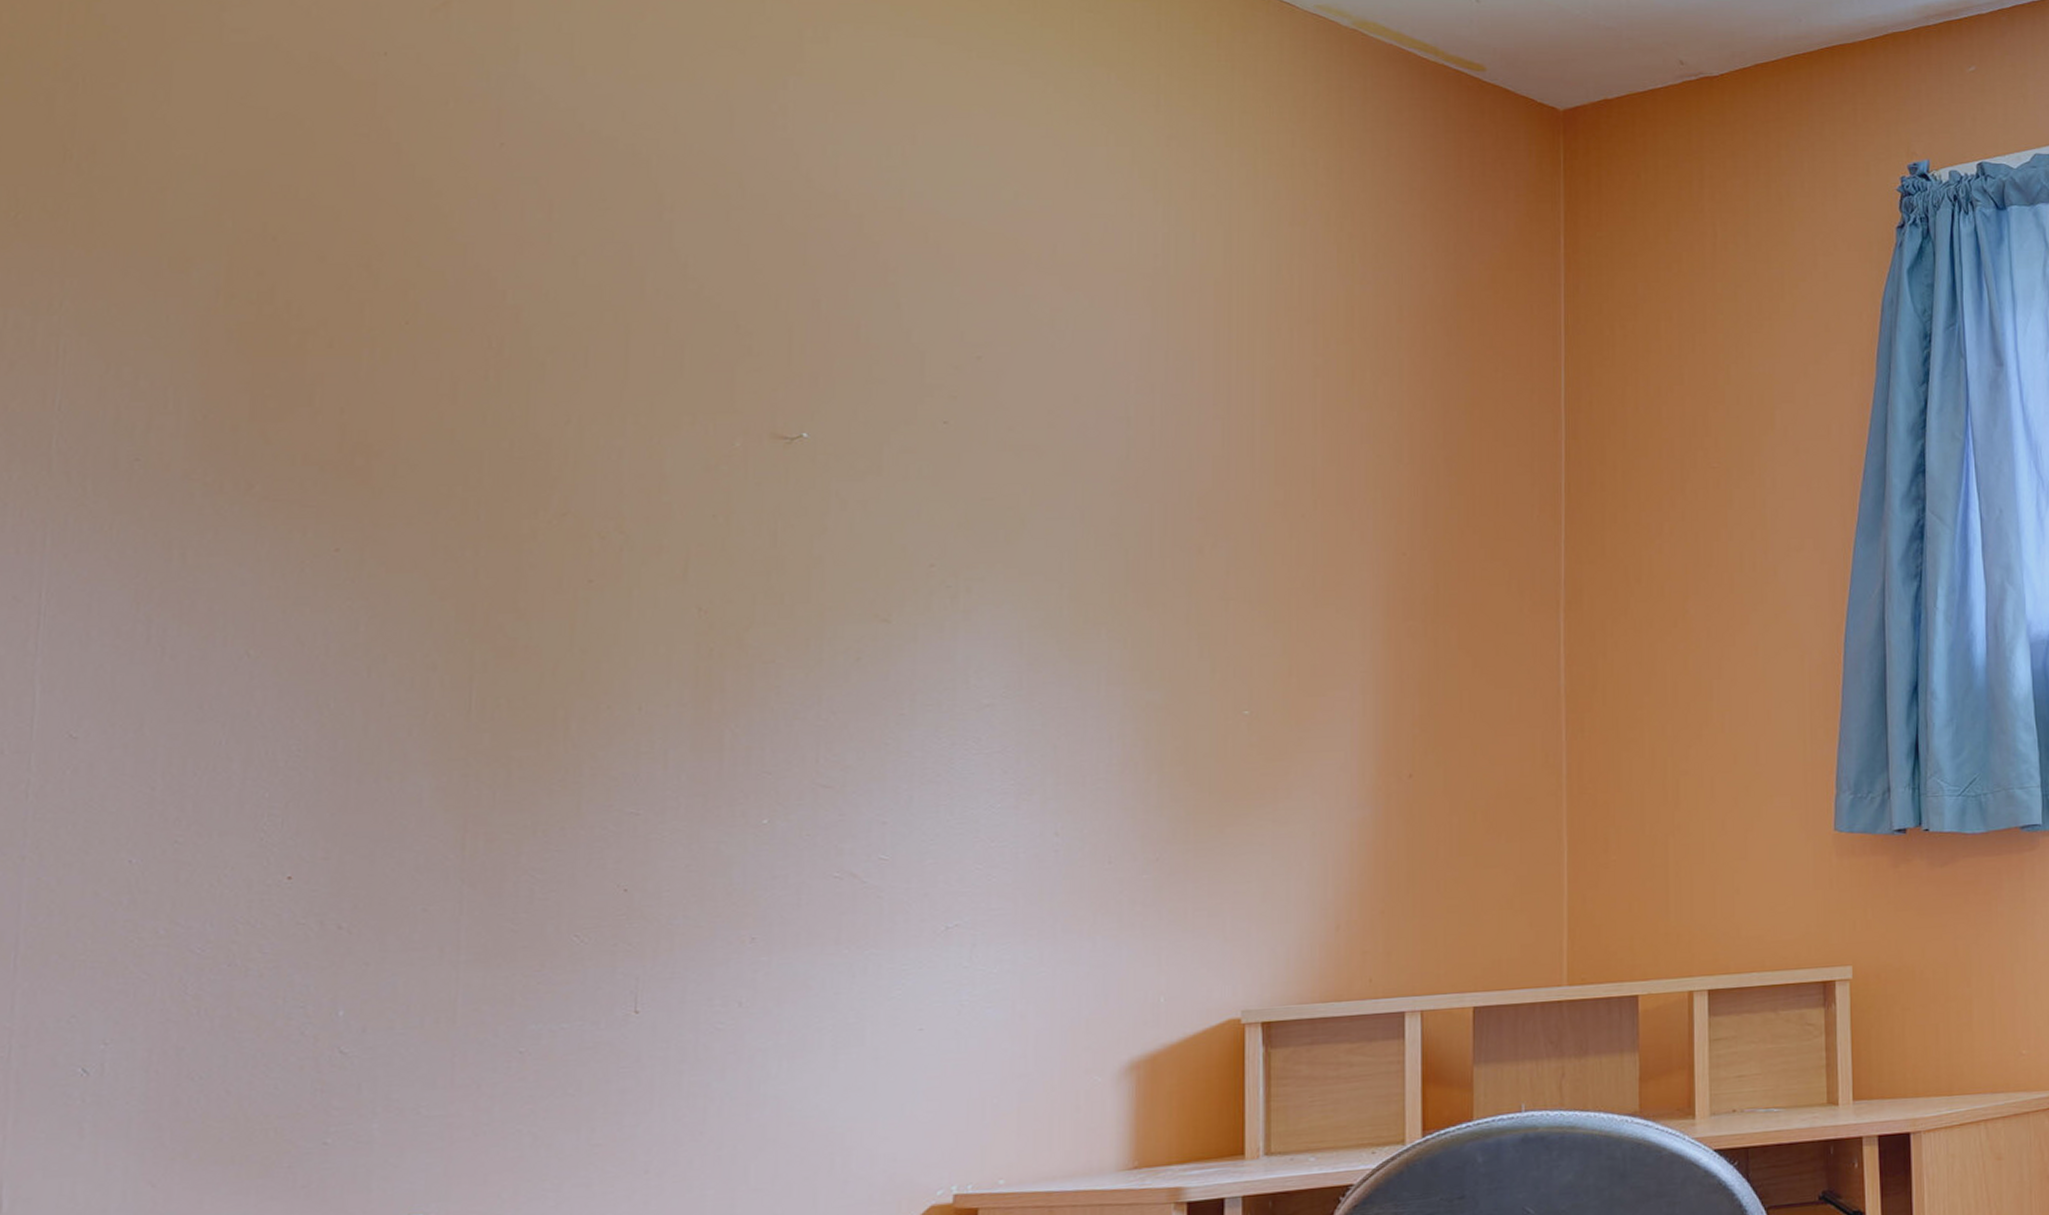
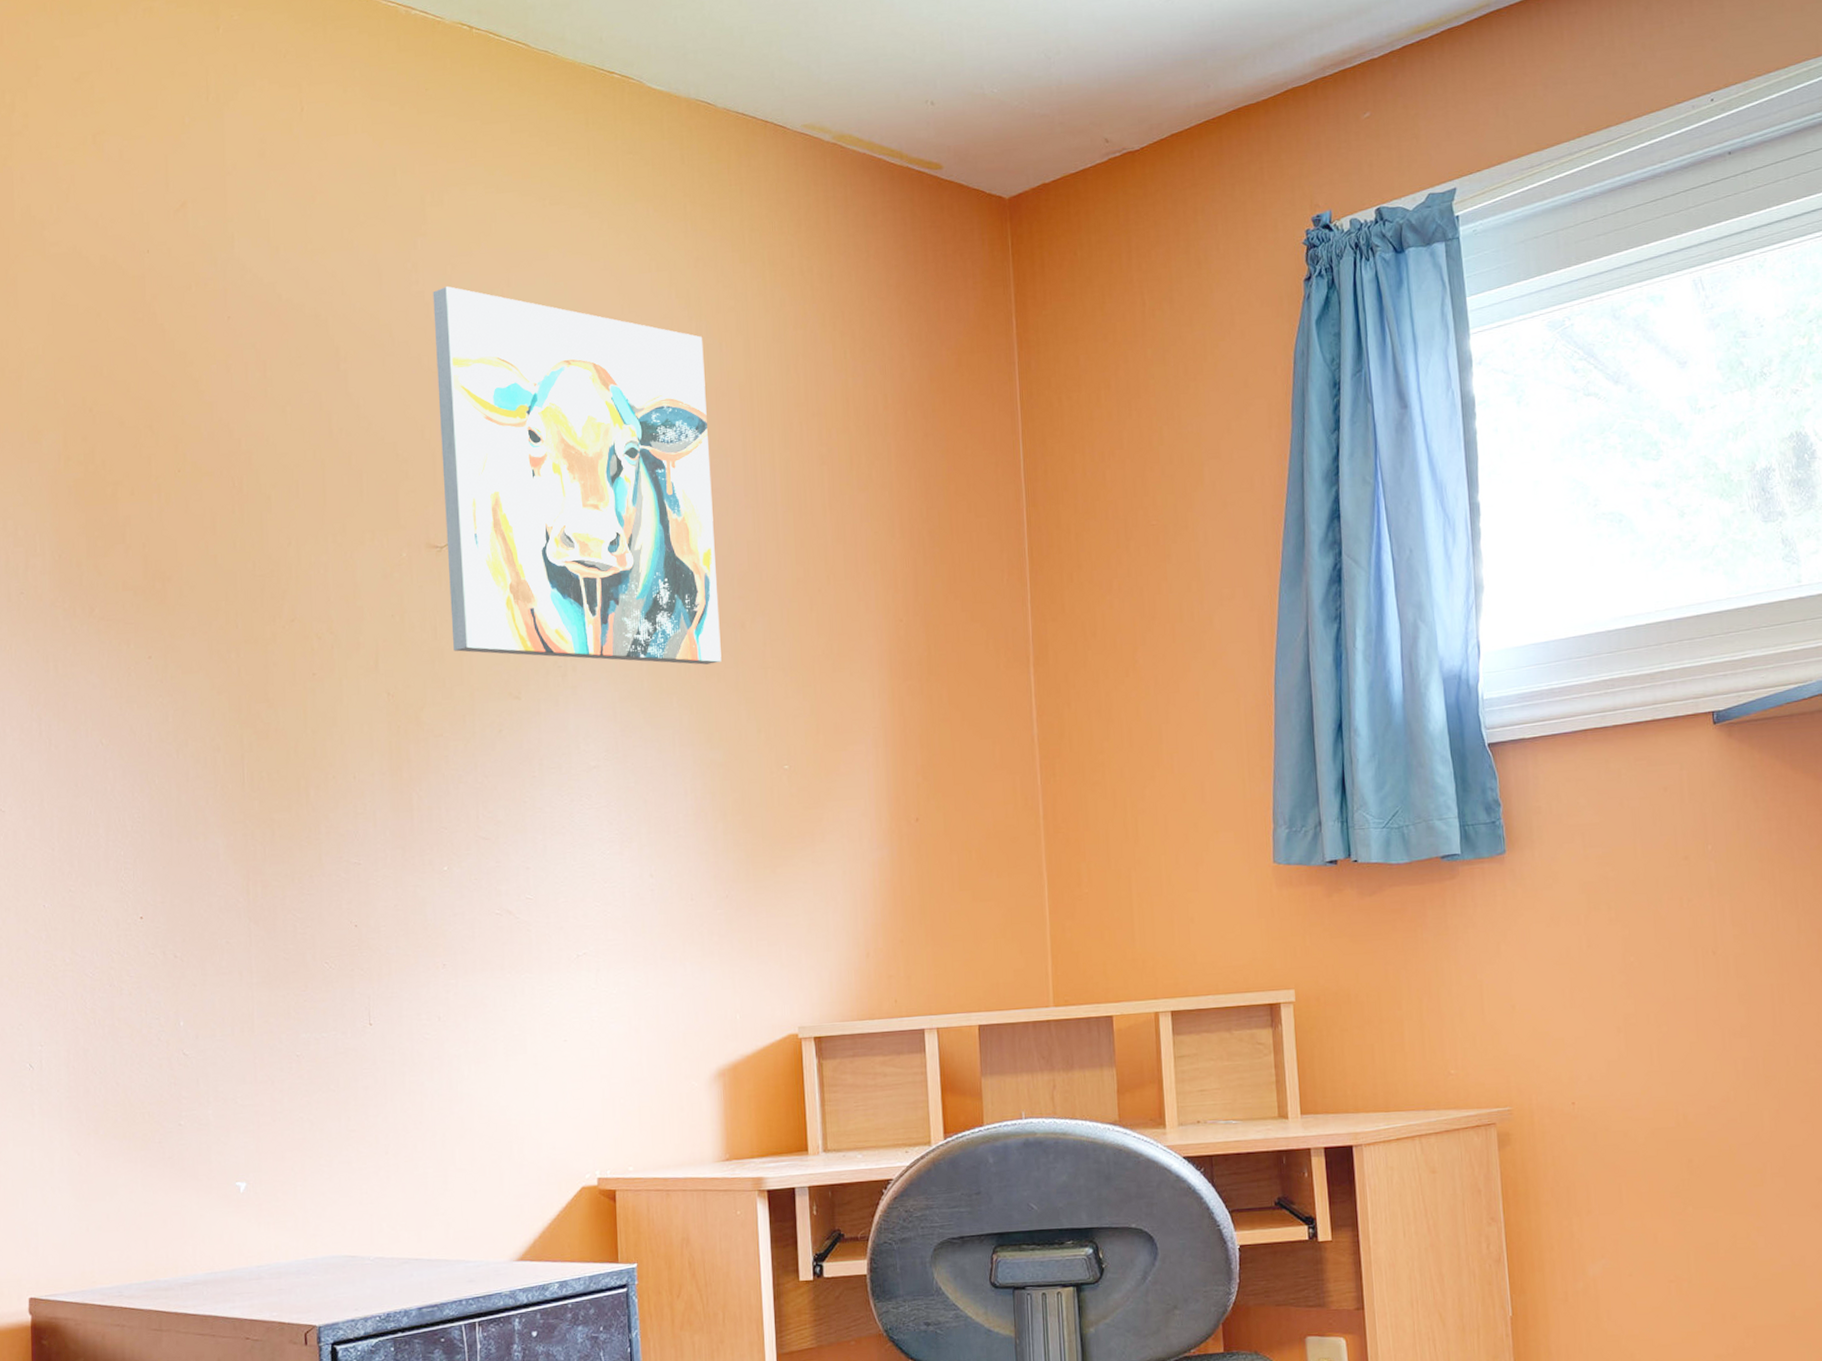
wall art: none [798,137,1171,593] -> present [433,286,722,665]

